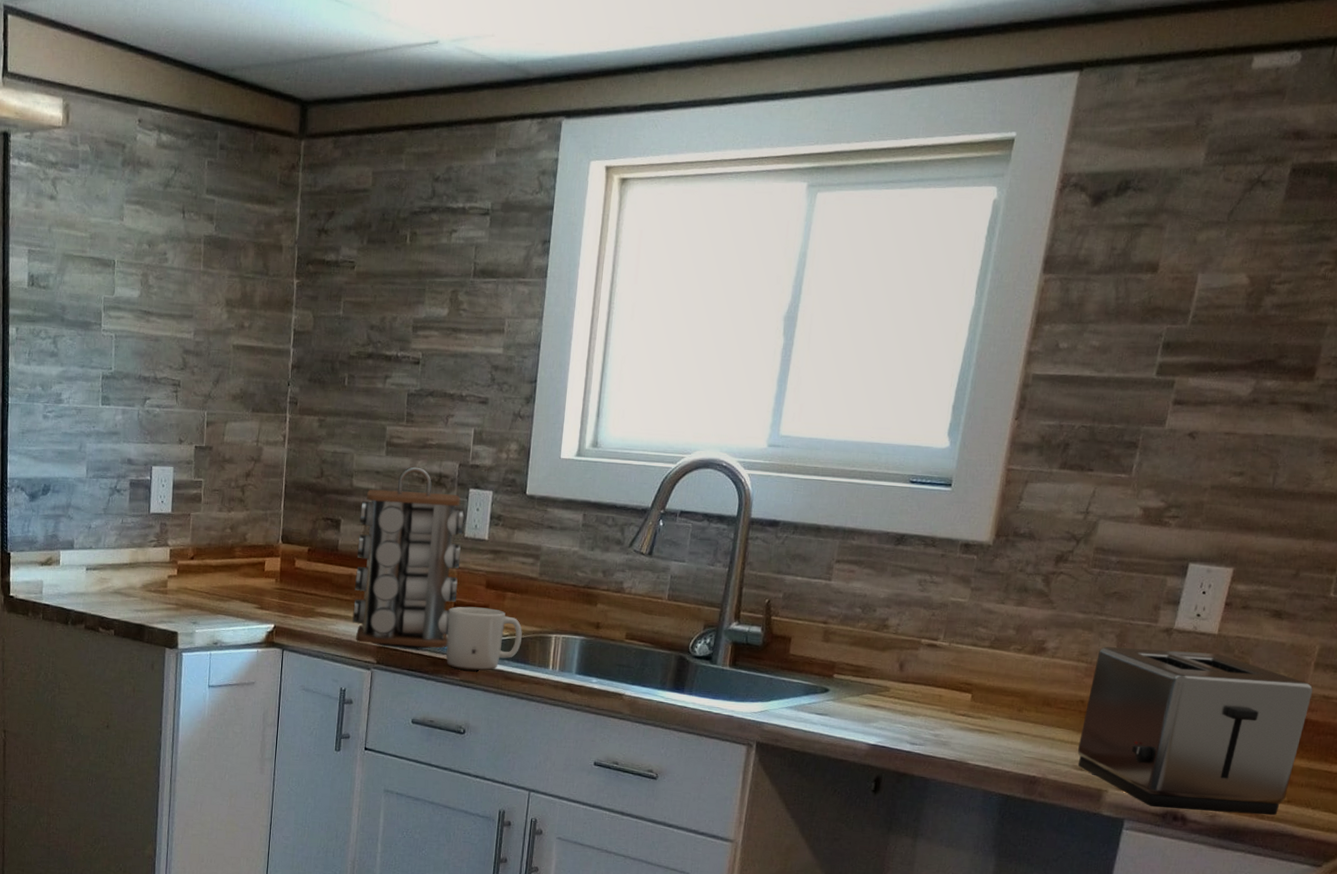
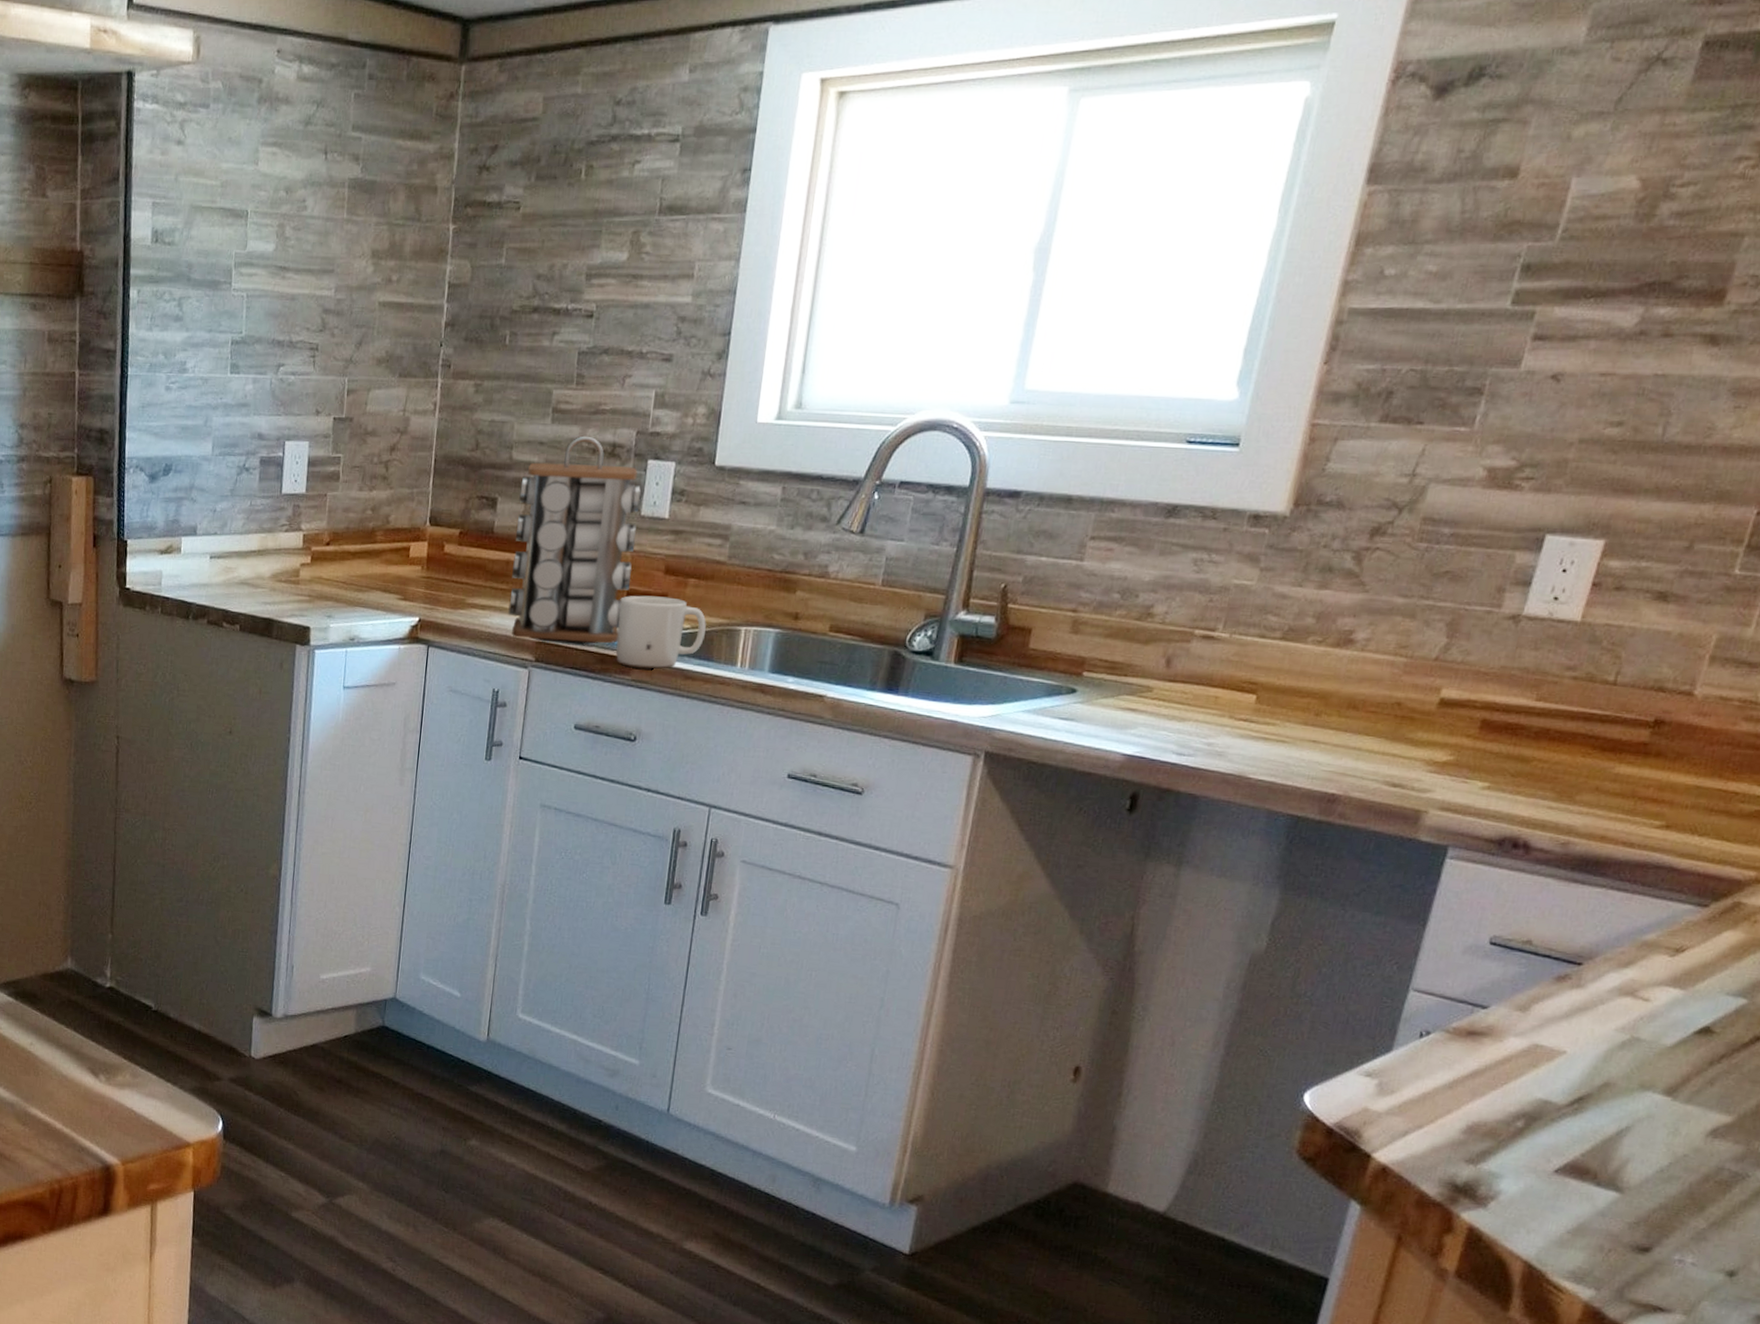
toaster: present [1077,647,1313,816] -> none [1390,637,1707,844]

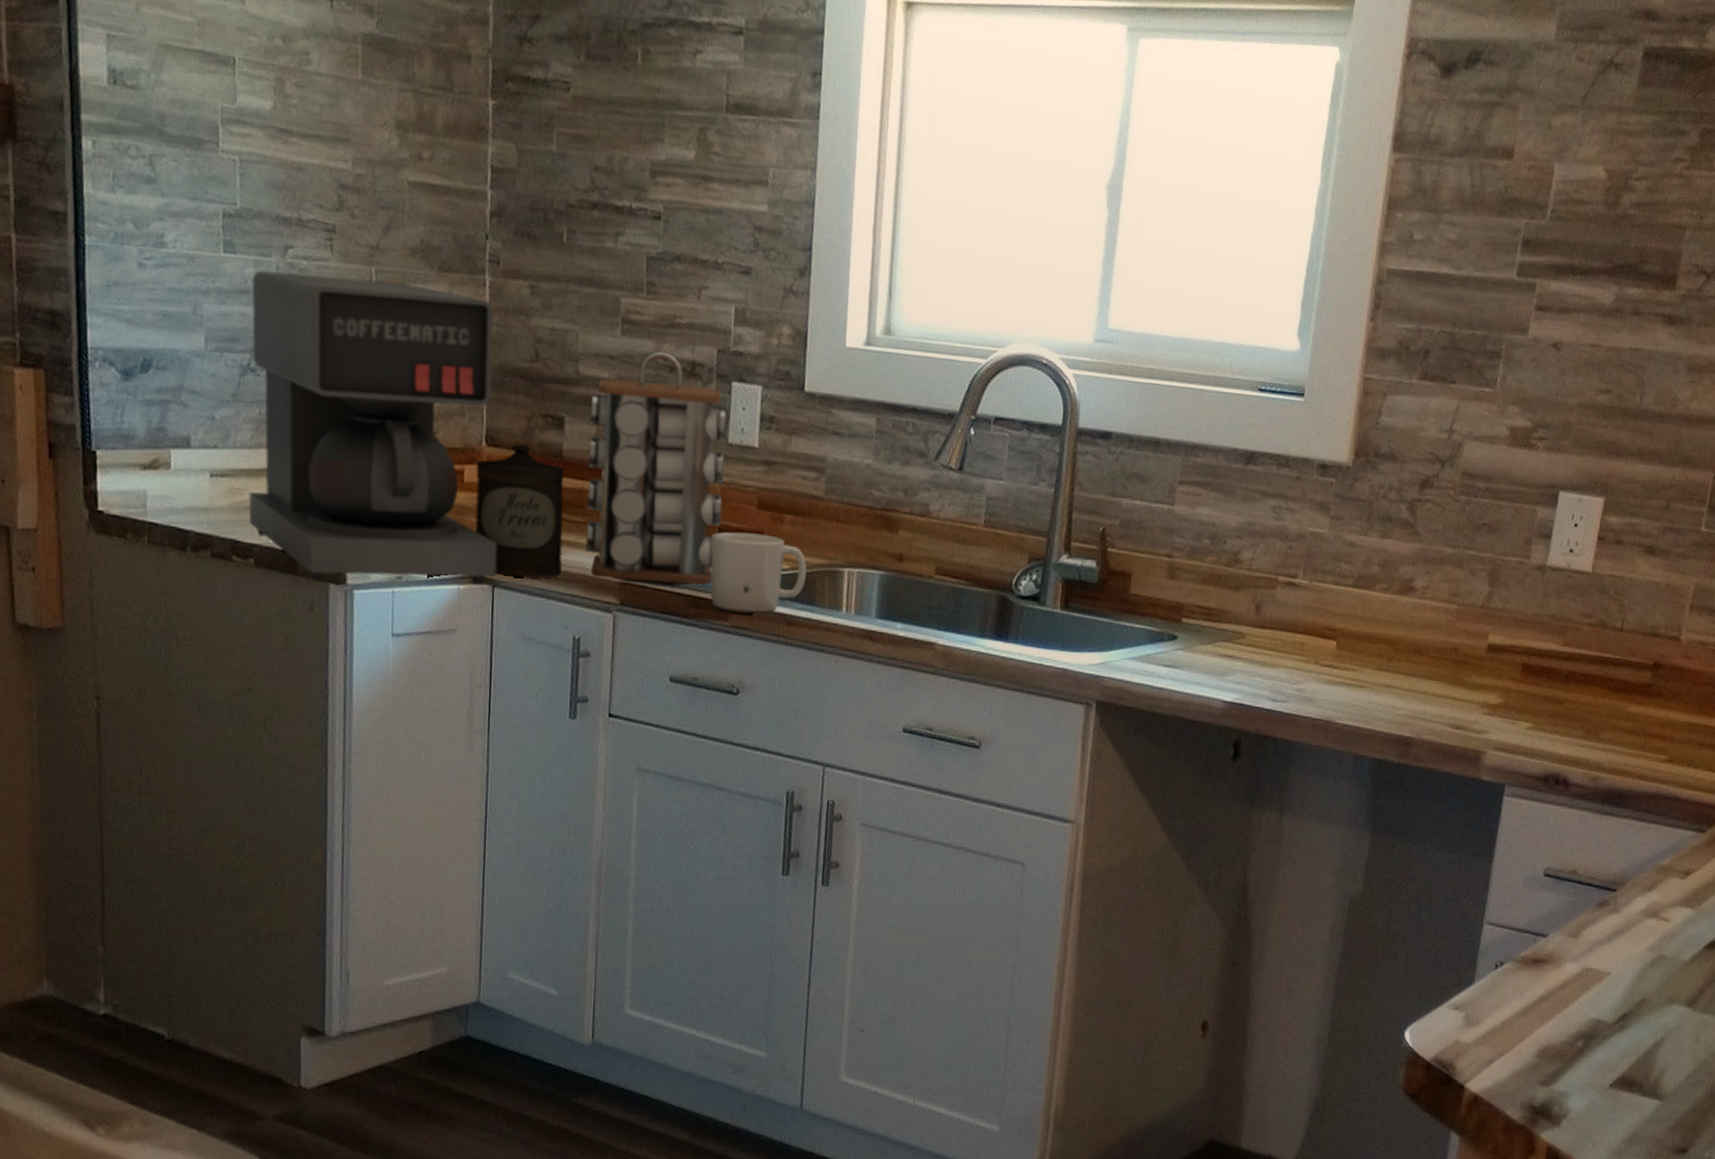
coffee maker: none [237,386,443,645] -> present [248,270,497,585]
canister: none [416,523,495,639] -> present [475,444,565,578]

